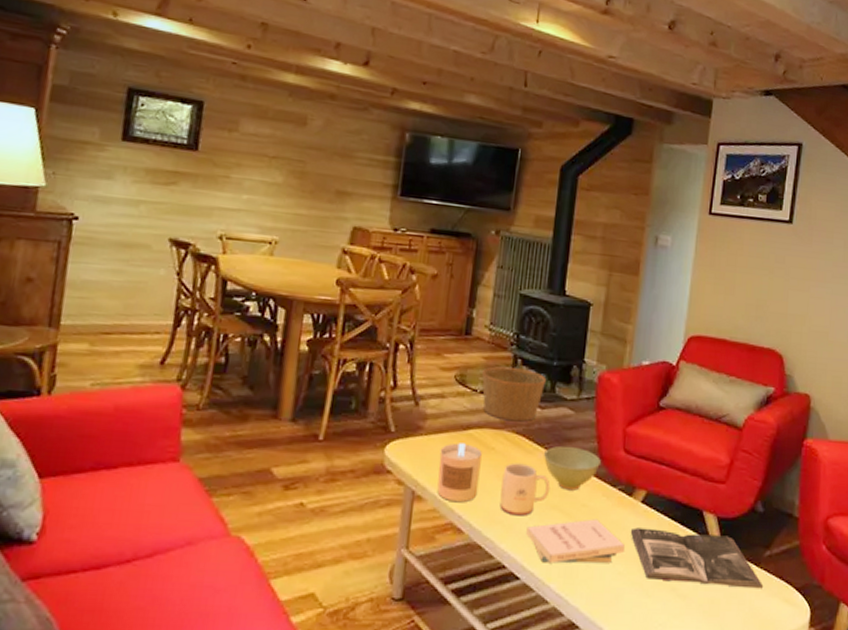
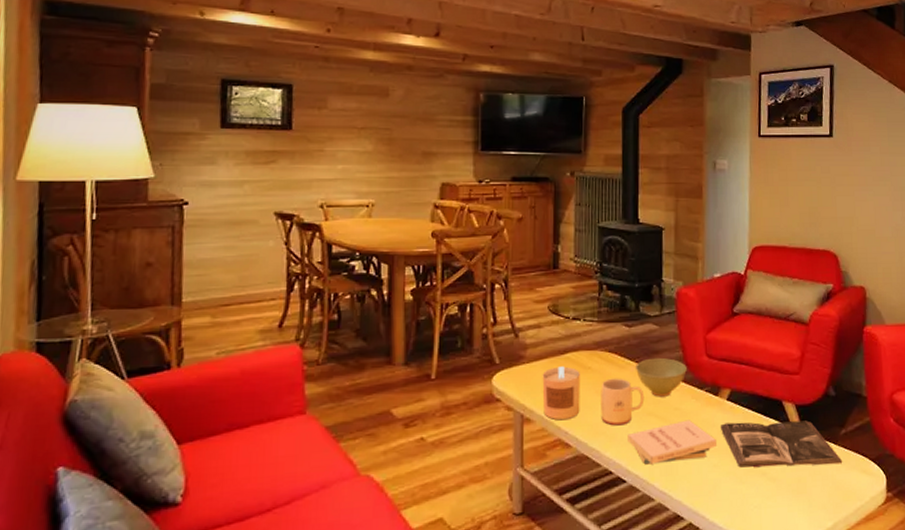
basket: present [482,366,547,422] -> none [573,293,631,342]

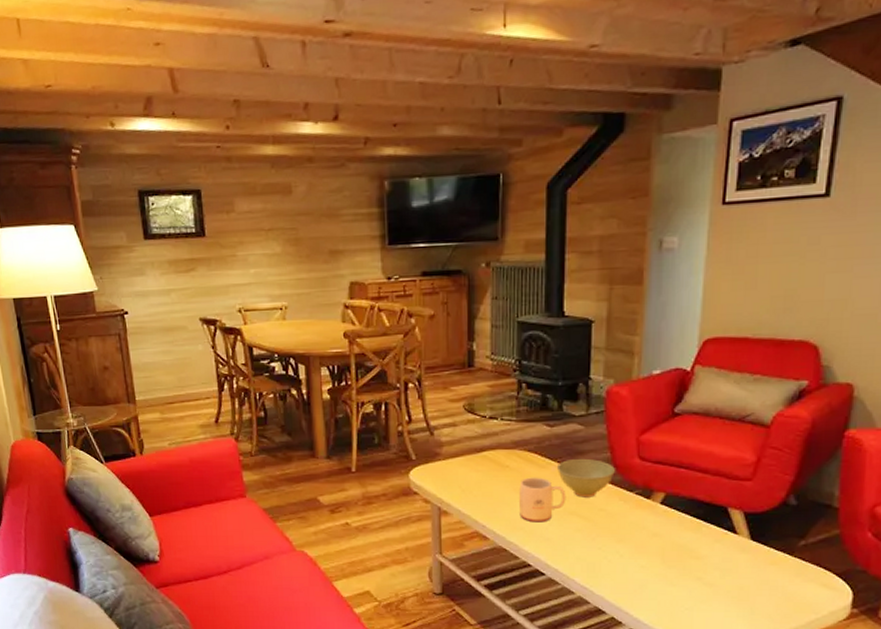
candle: present [542,366,580,421] -> none [458,464,498,515]
books: present [627,420,716,465] -> none [547,521,645,561]
magazine: present [720,420,843,468] -> none [650,526,798,576]

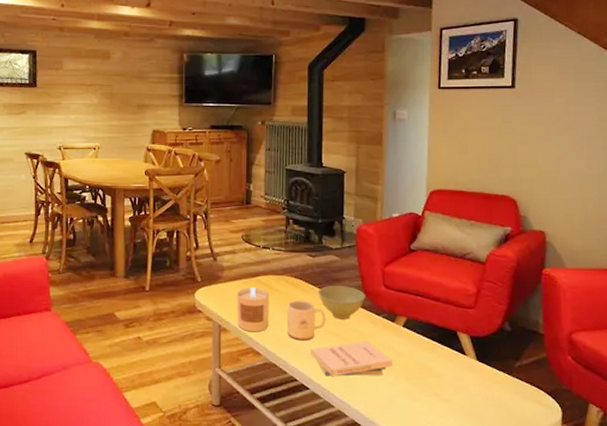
candle: none [458,464,498,515] -> present [236,287,269,332]
books: none [547,521,645,561] -> present [311,341,392,376]

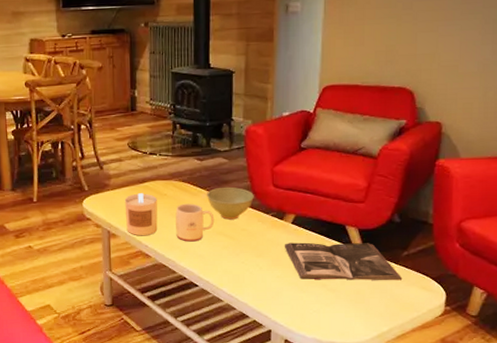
books: present [311,341,392,376] -> none [199,239,280,274]
magazine: none [396,347,517,394] -> present [284,242,403,281]

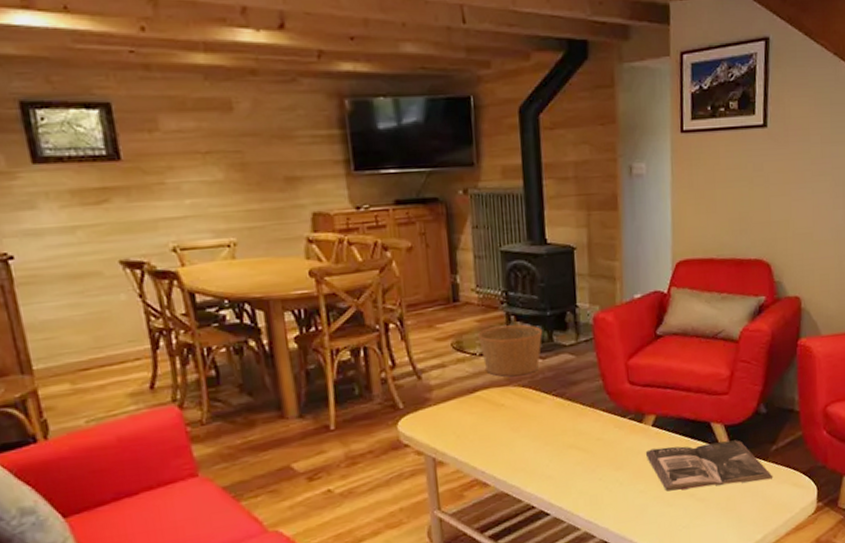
candle: present [124,193,158,236] -> none [451,405,496,461]
basket: none [149,131,202,173] -> present [478,324,543,377]
mug: present [175,203,215,242] -> none [516,412,564,461]
bowl: present [207,186,254,220] -> none [553,388,608,429]

